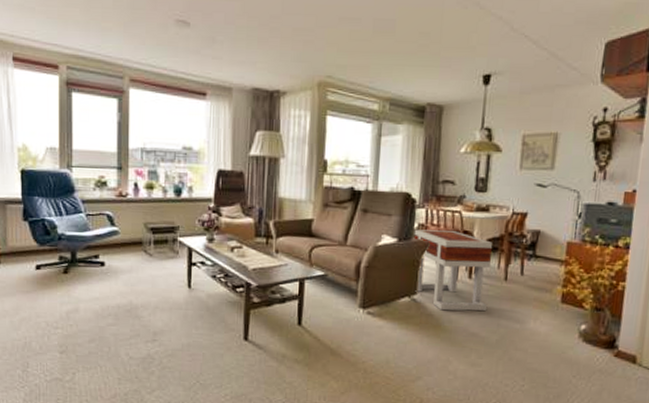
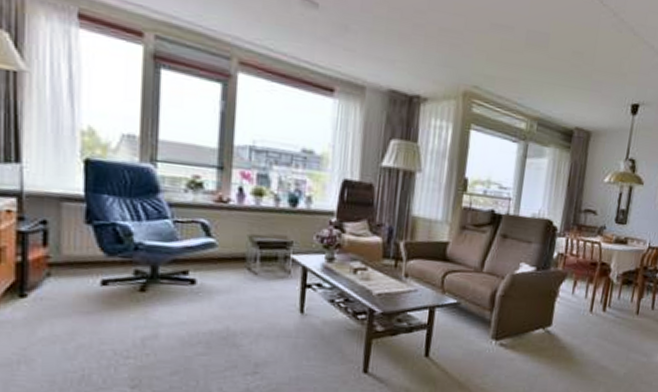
side table: present [413,229,492,312] -> none [550,258,628,345]

